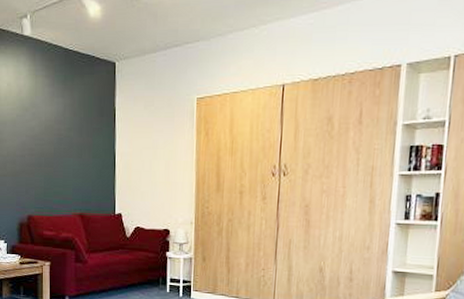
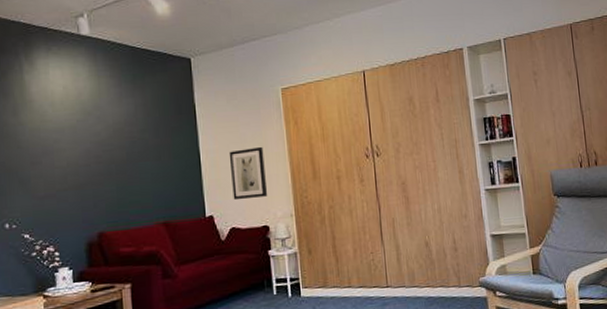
wall art: none [141,154,173,203] -> present [229,146,268,201]

